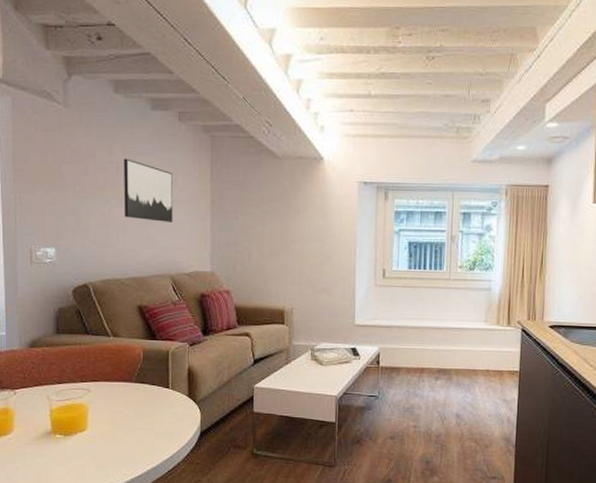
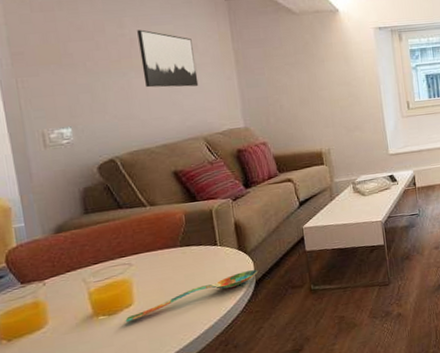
spoon: none [78,420,204,446] -> present [125,270,258,323]

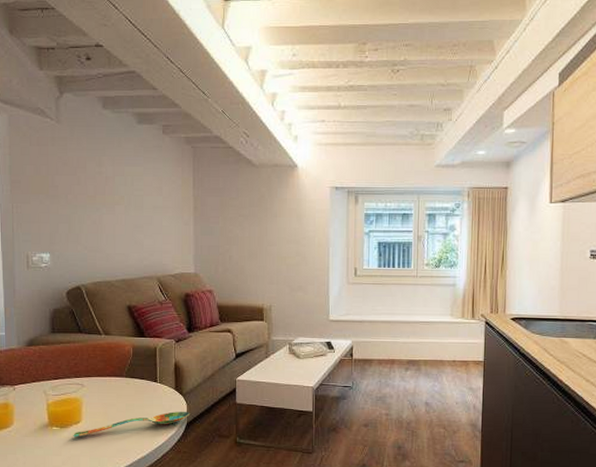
wall art: present [137,29,199,88] -> none [112,169,159,228]

